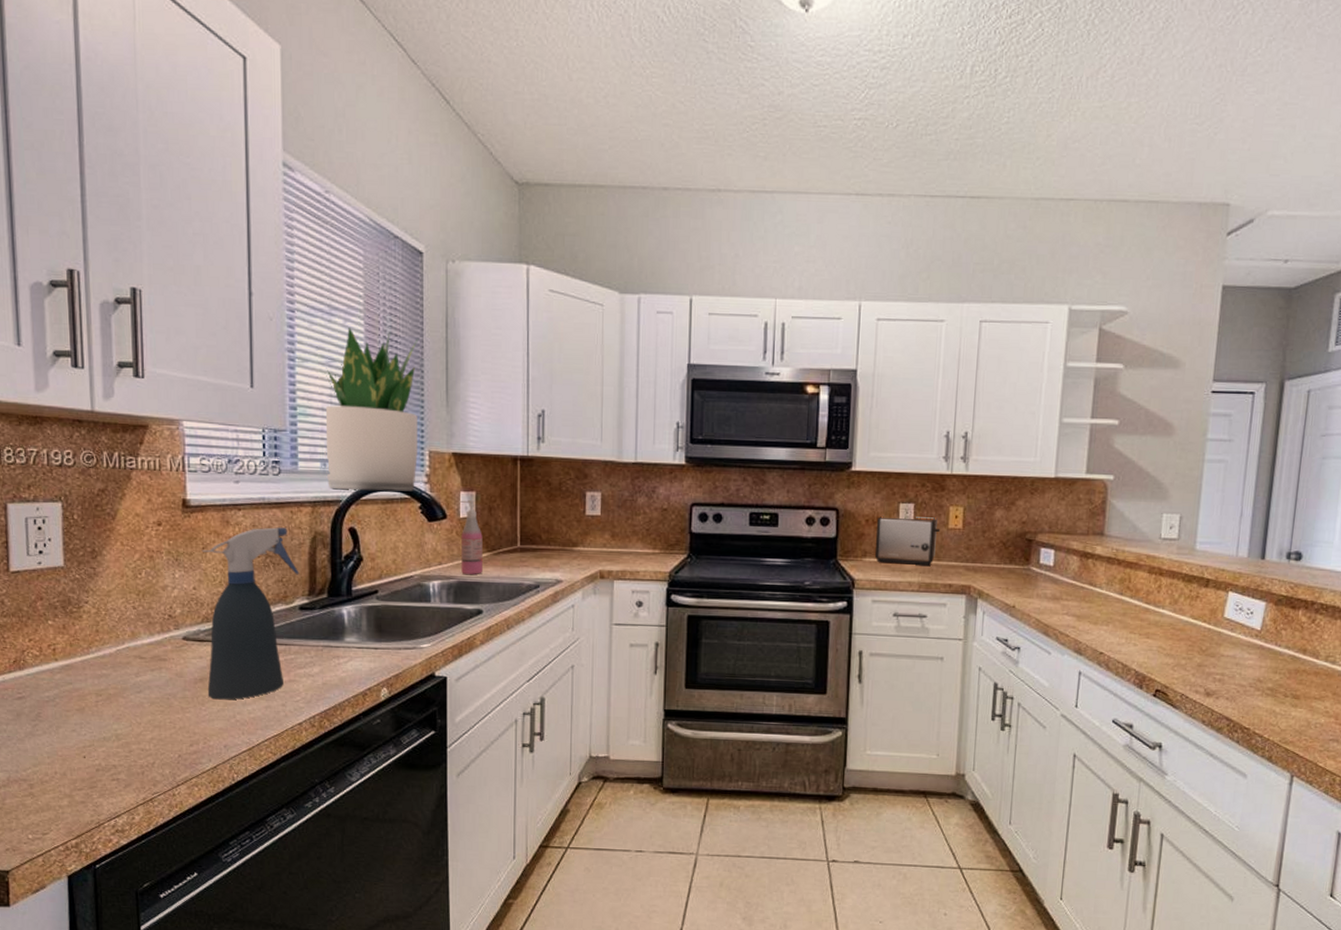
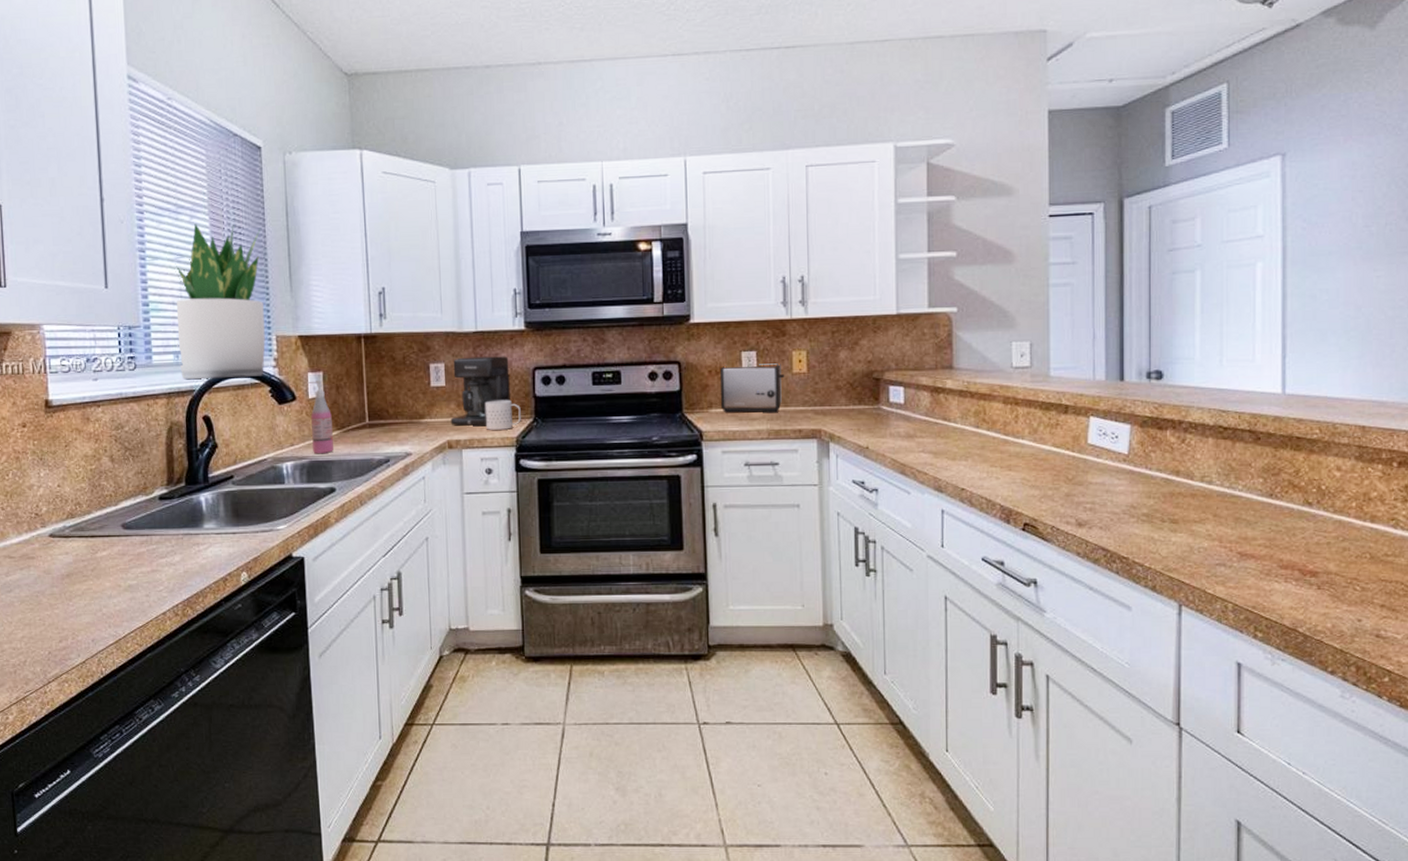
spray bottle: present [201,527,299,700] -> none [64,420,158,594]
coffee maker: none [604,488,667,559] -> present [450,356,510,426]
mug: none [639,533,675,565] -> present [484,399,521,431]

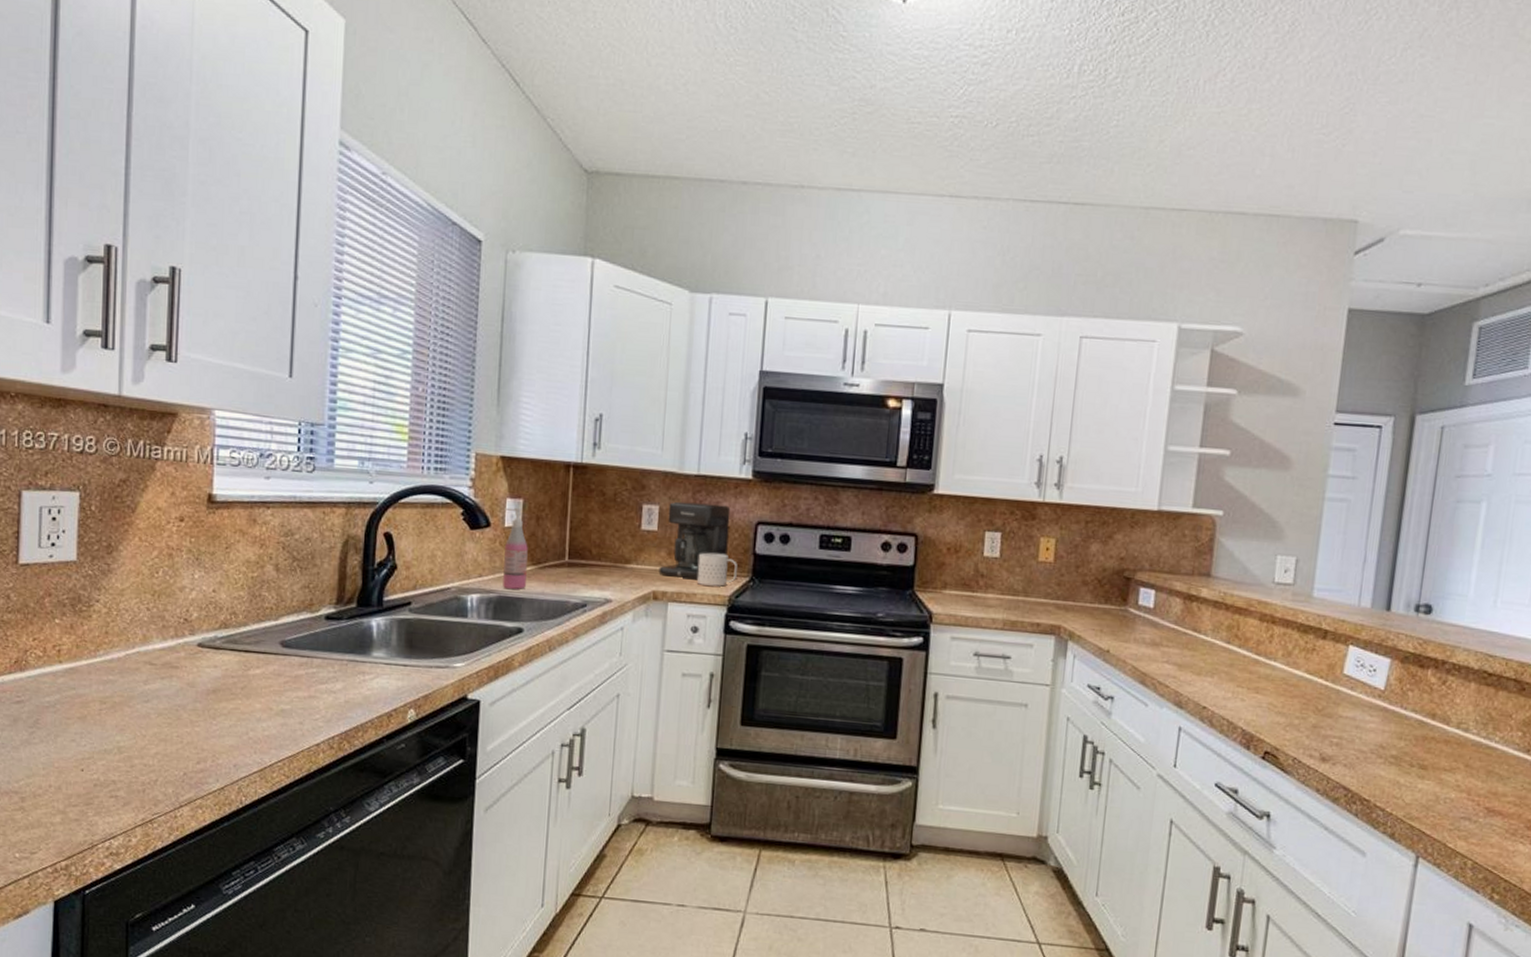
planter: present [174,224,266,380] -> none [363,318,471,496]
toaster: present [720,363,785,413] -> none [956,544,1030,602]

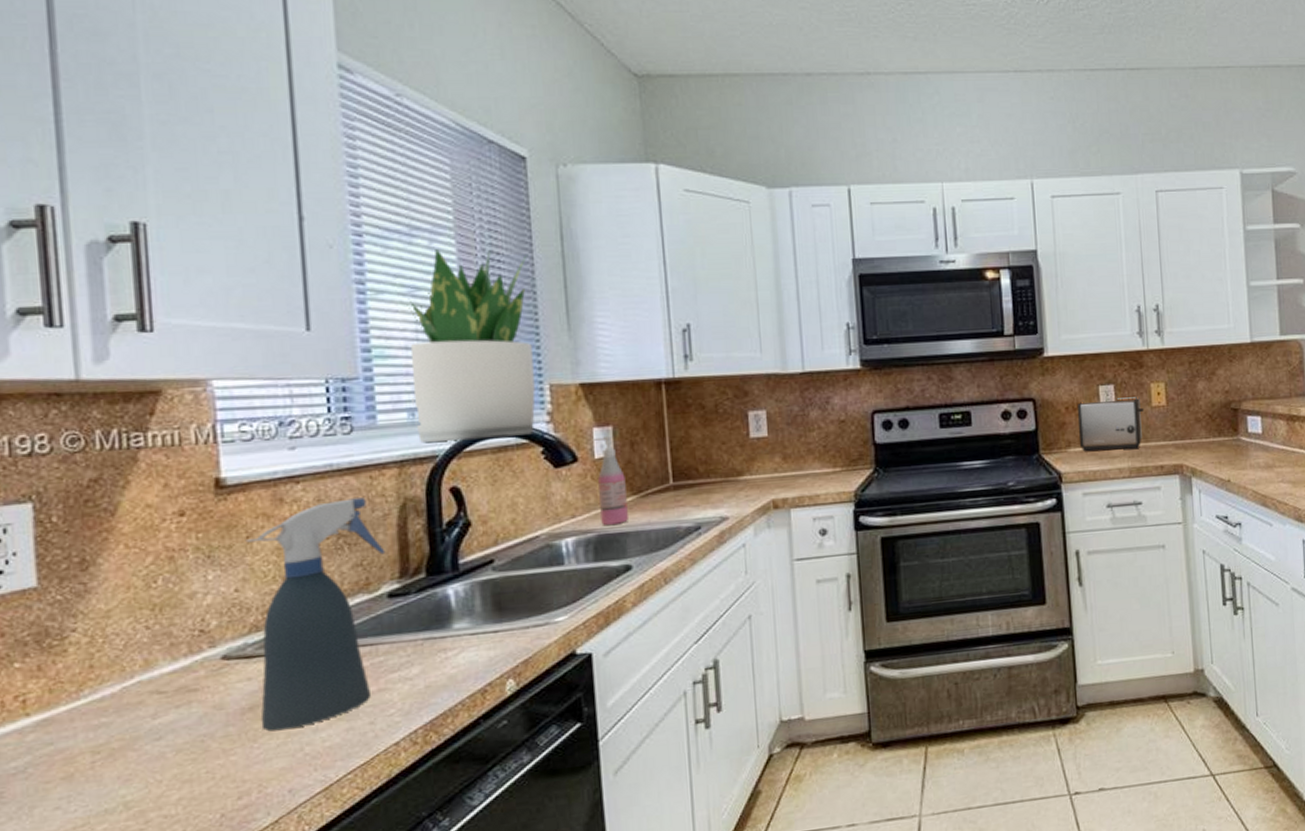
spray bottle: none [220,528,328,715] -> present [245,497,386,731]
planter: none [363,318,471,496] -> present [407,249,536,444]
coffee maker: present [658,501,731,580] -> none [775,399,846,482]
mug: present [696,552,737,587] -> none [815,448,859,486]
toaster: none [956,544,1030,602] -> present [1078,397,1144,451]

